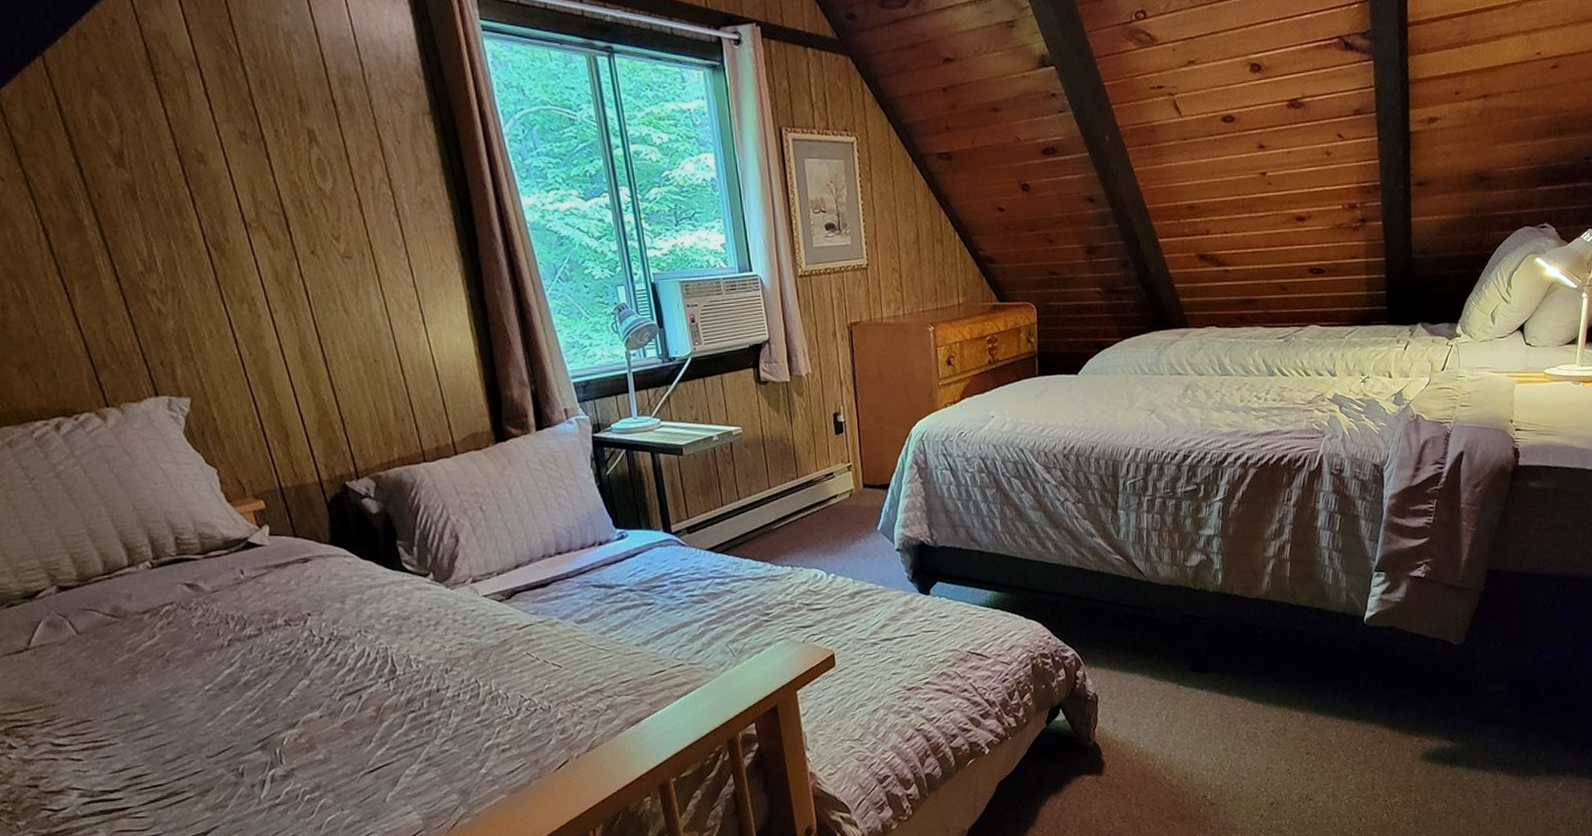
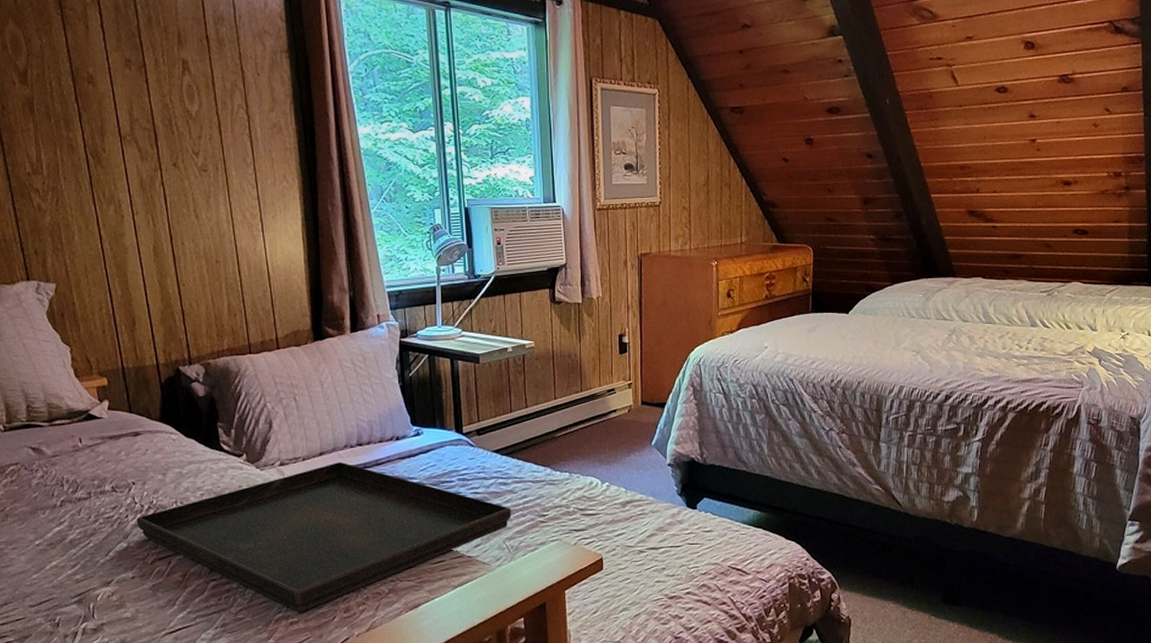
serving tray: none [316,574,733,738] -> present [136,462,511,612]

